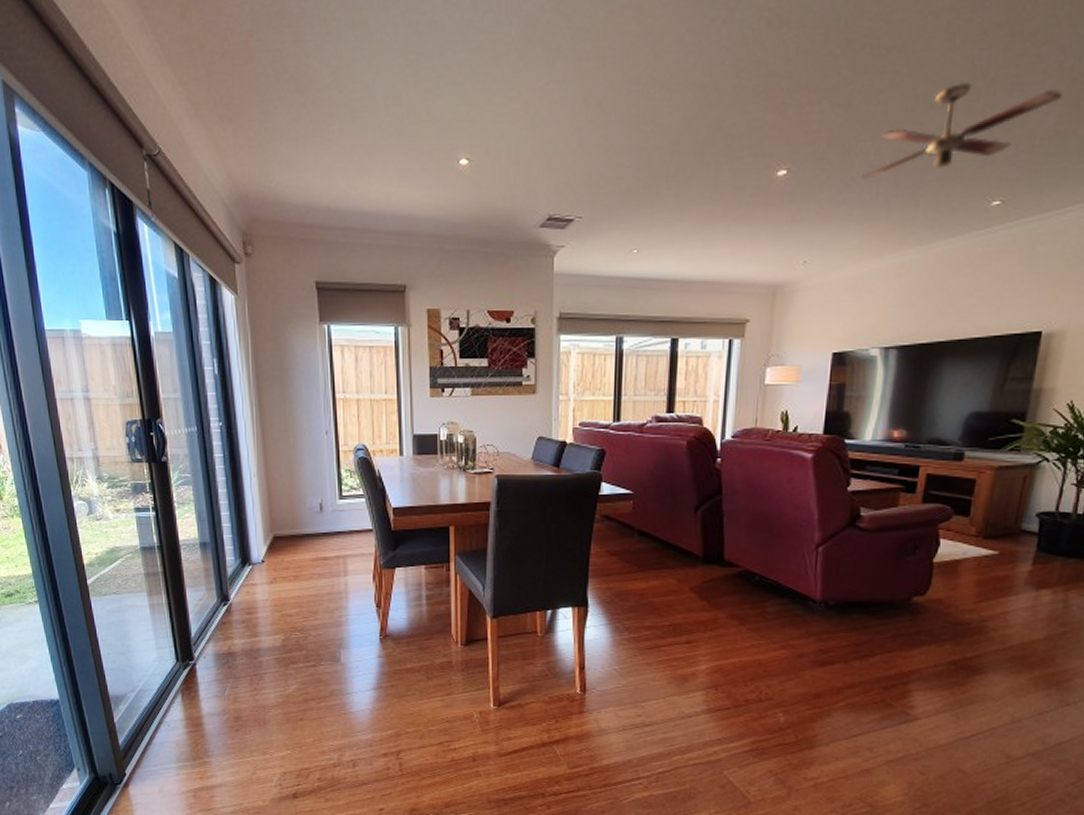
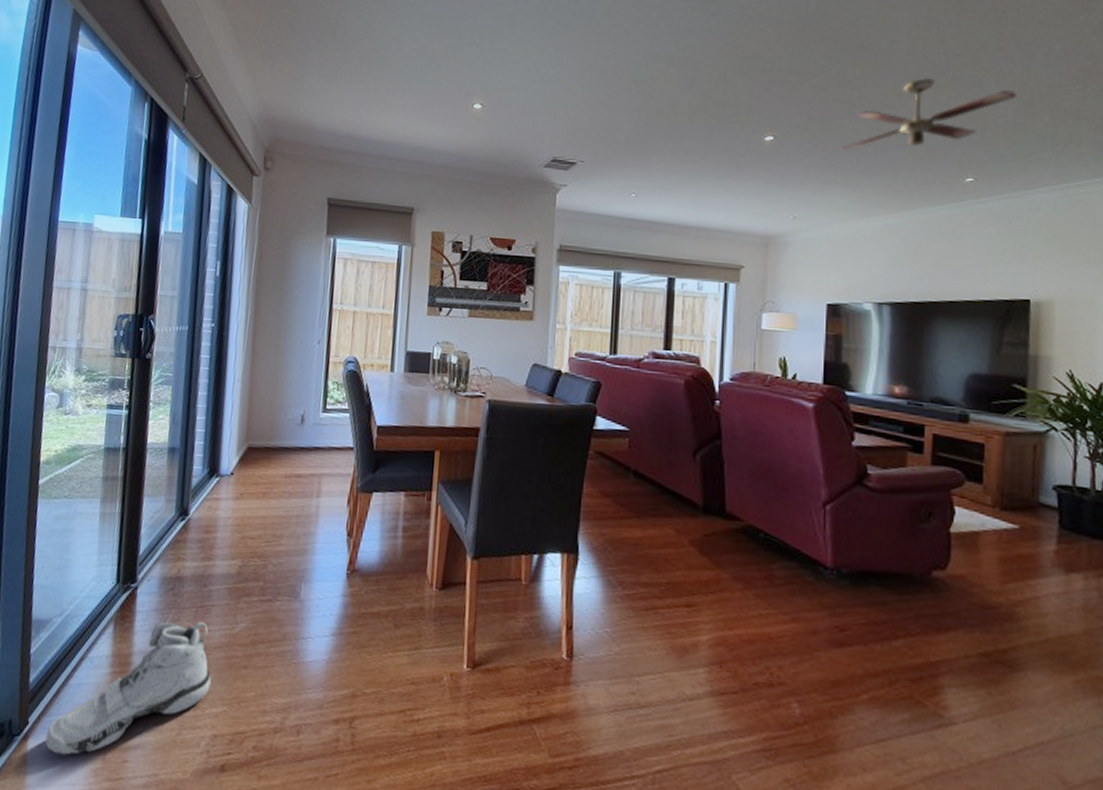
sneaker: none [143,687,274,796] -> present [45,621,212,755]

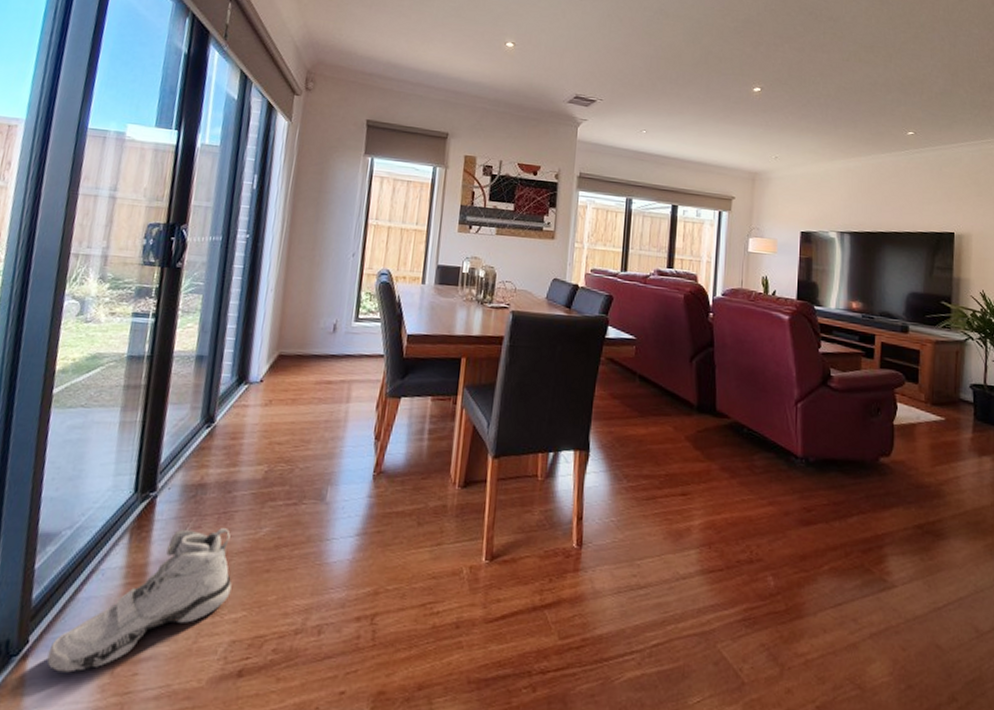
ceiling fan: present [842,77,1016,150] -> none [814,47,945,104]

